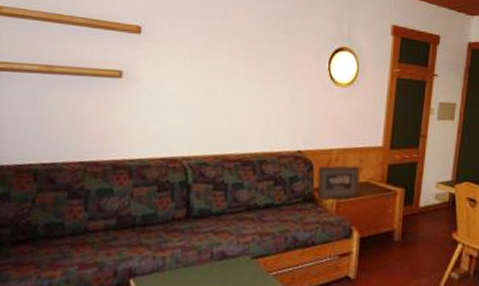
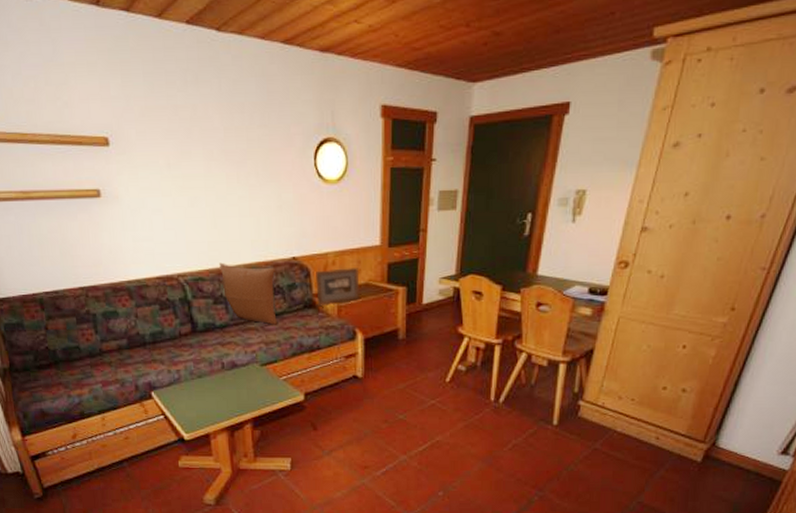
pillow: none [225,149,280,217] -> present [219,262,277,325]

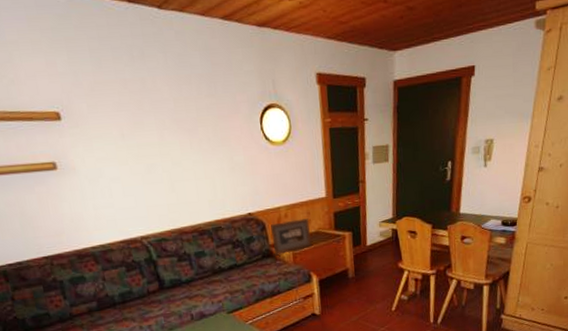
pillow: present [219,262,277,325] -> none [180,223,239,276]

